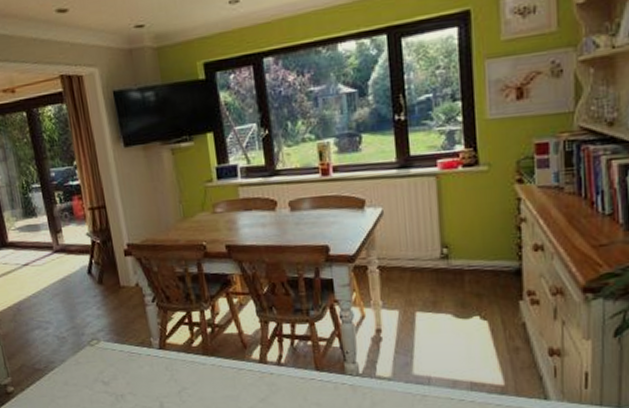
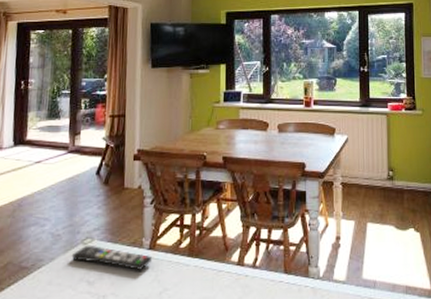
remote control: none [81,347,165,370] -> present [71,246,153,270]

